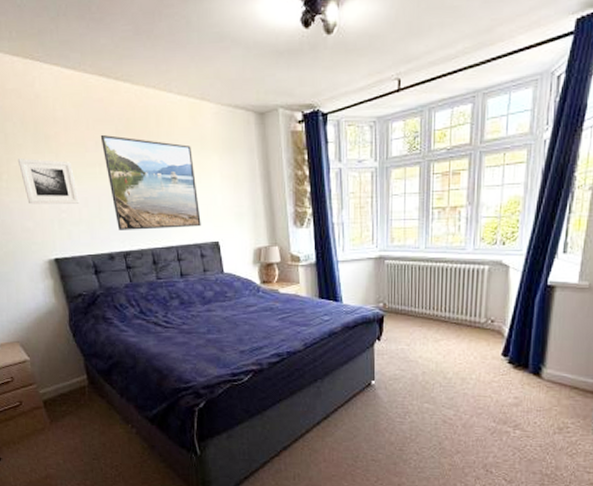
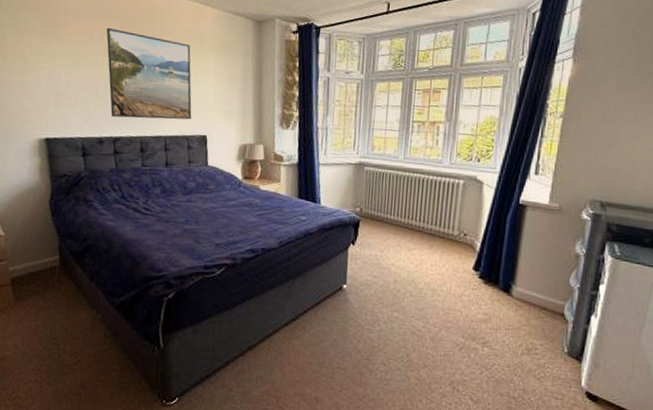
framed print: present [17,158,80,204] -> none [24,42,78,88]

